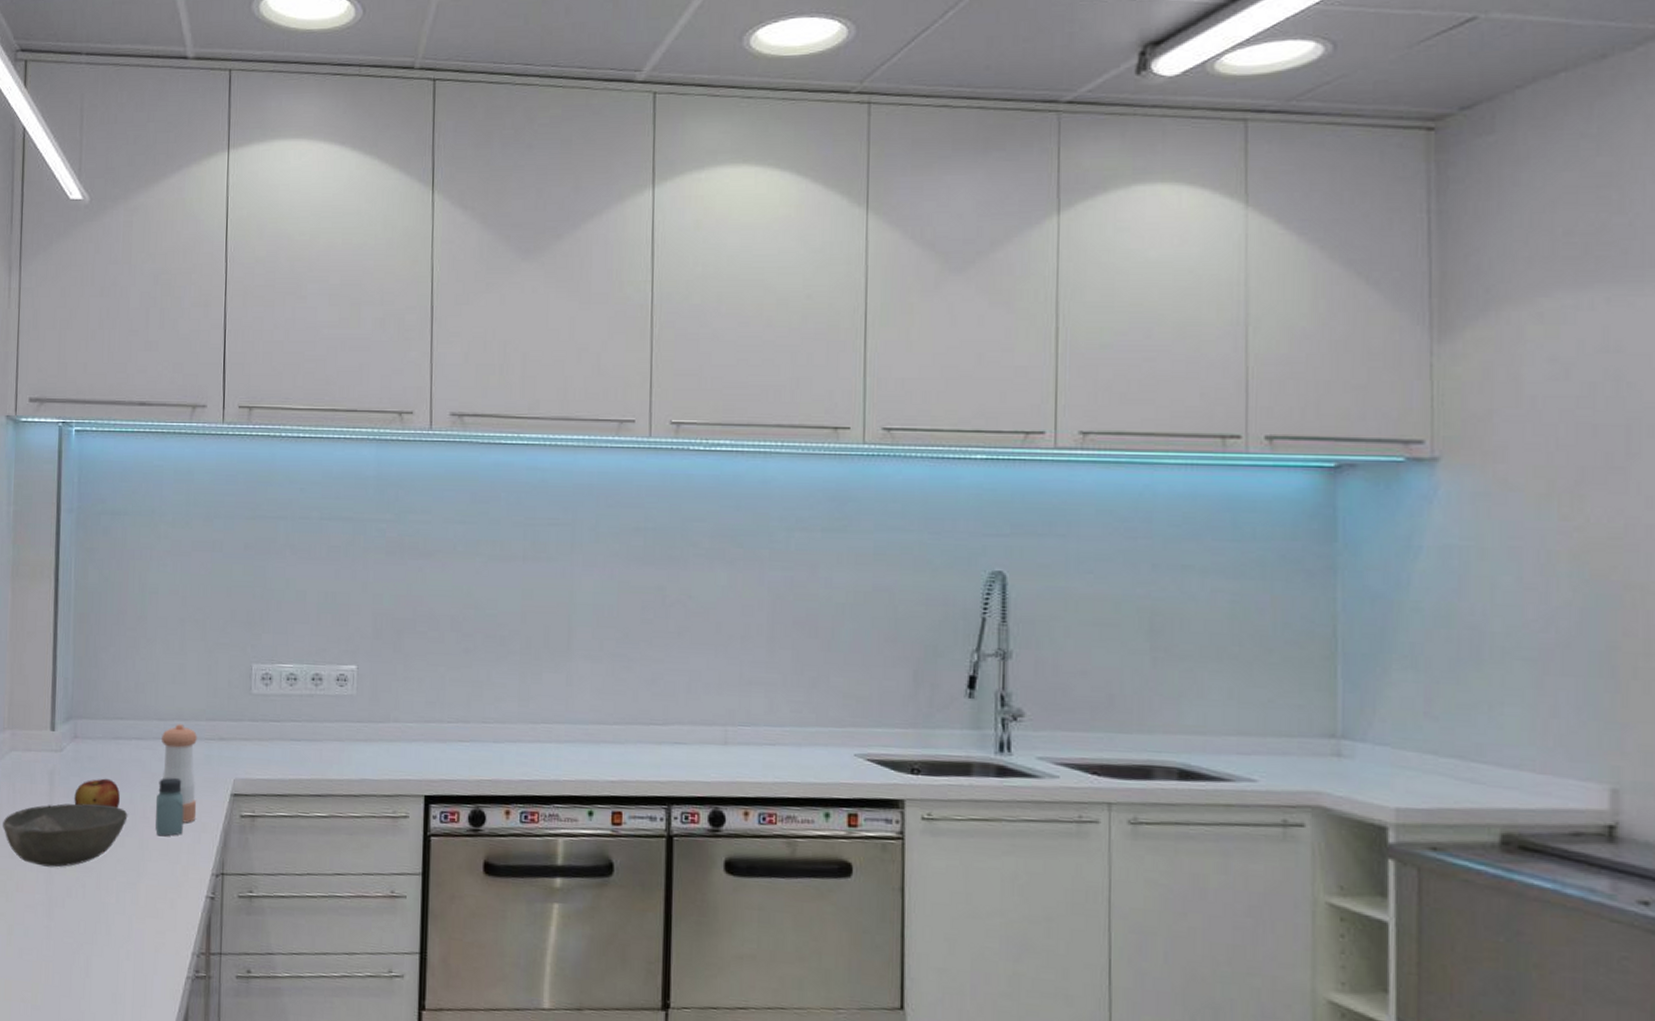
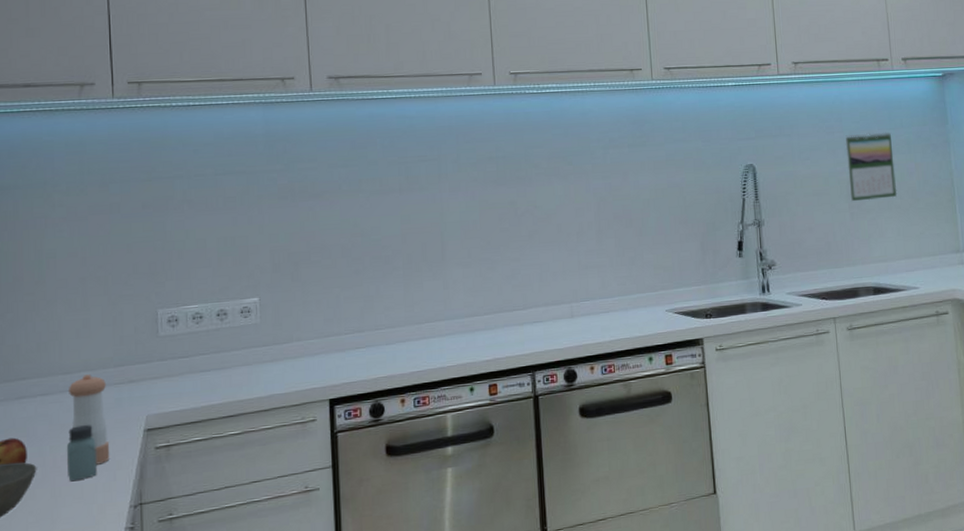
calendar: none [1153,543,1235,643] -> present [845,132,898,202]

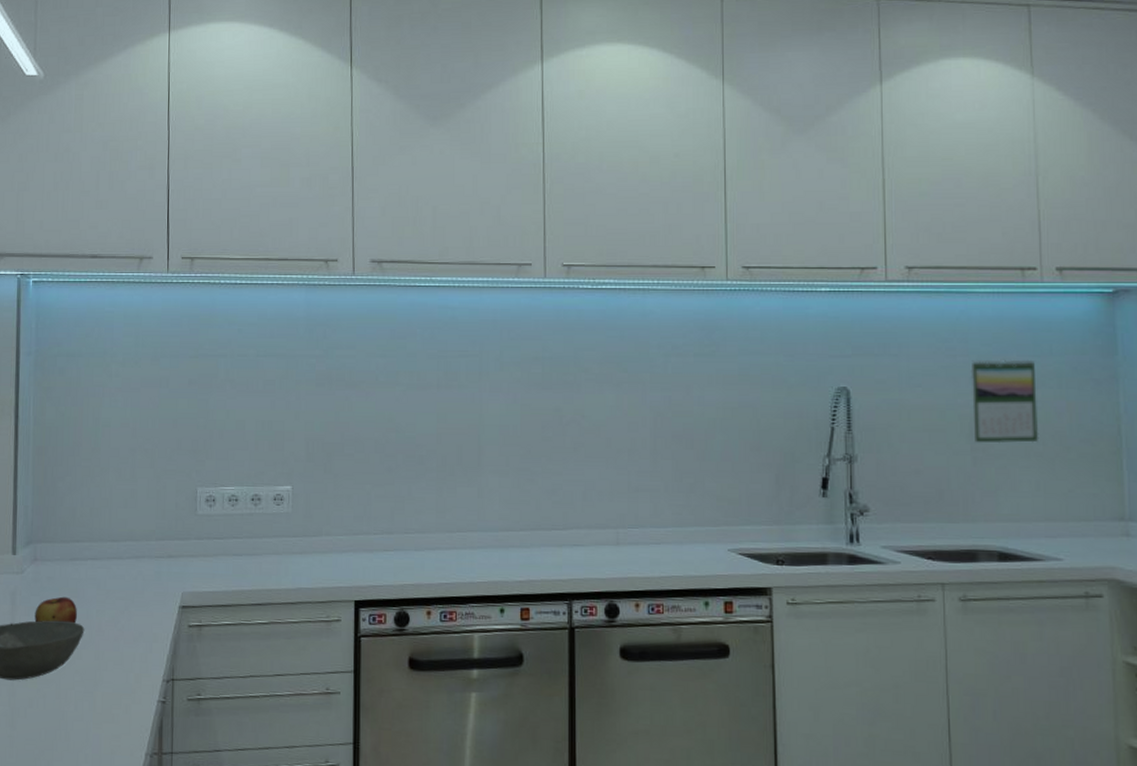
saltshaker: present [66,425,97,482] -> none [110,594,136,648]
pepper shaker: present [69,374,110,465] -> none [115,544,148,635]

